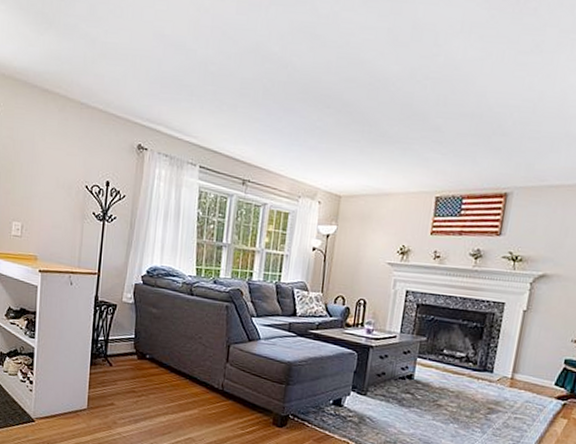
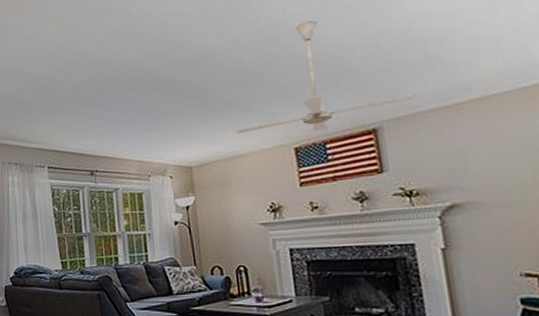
ceiling fan: none [389,68,550,185] -> present [236,19,418,134]

